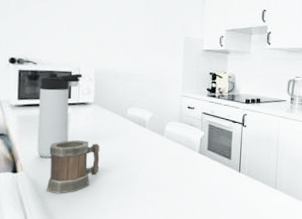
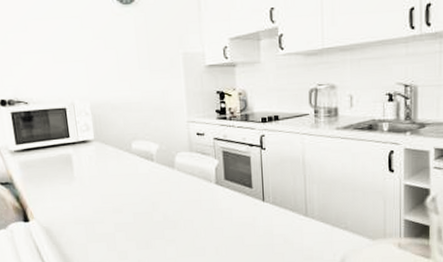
thermos bottle: present [37,73,83,158] -> none [35,109,78,203]
mug: present [47,140,100,193] -> none [56,182,112,239]

